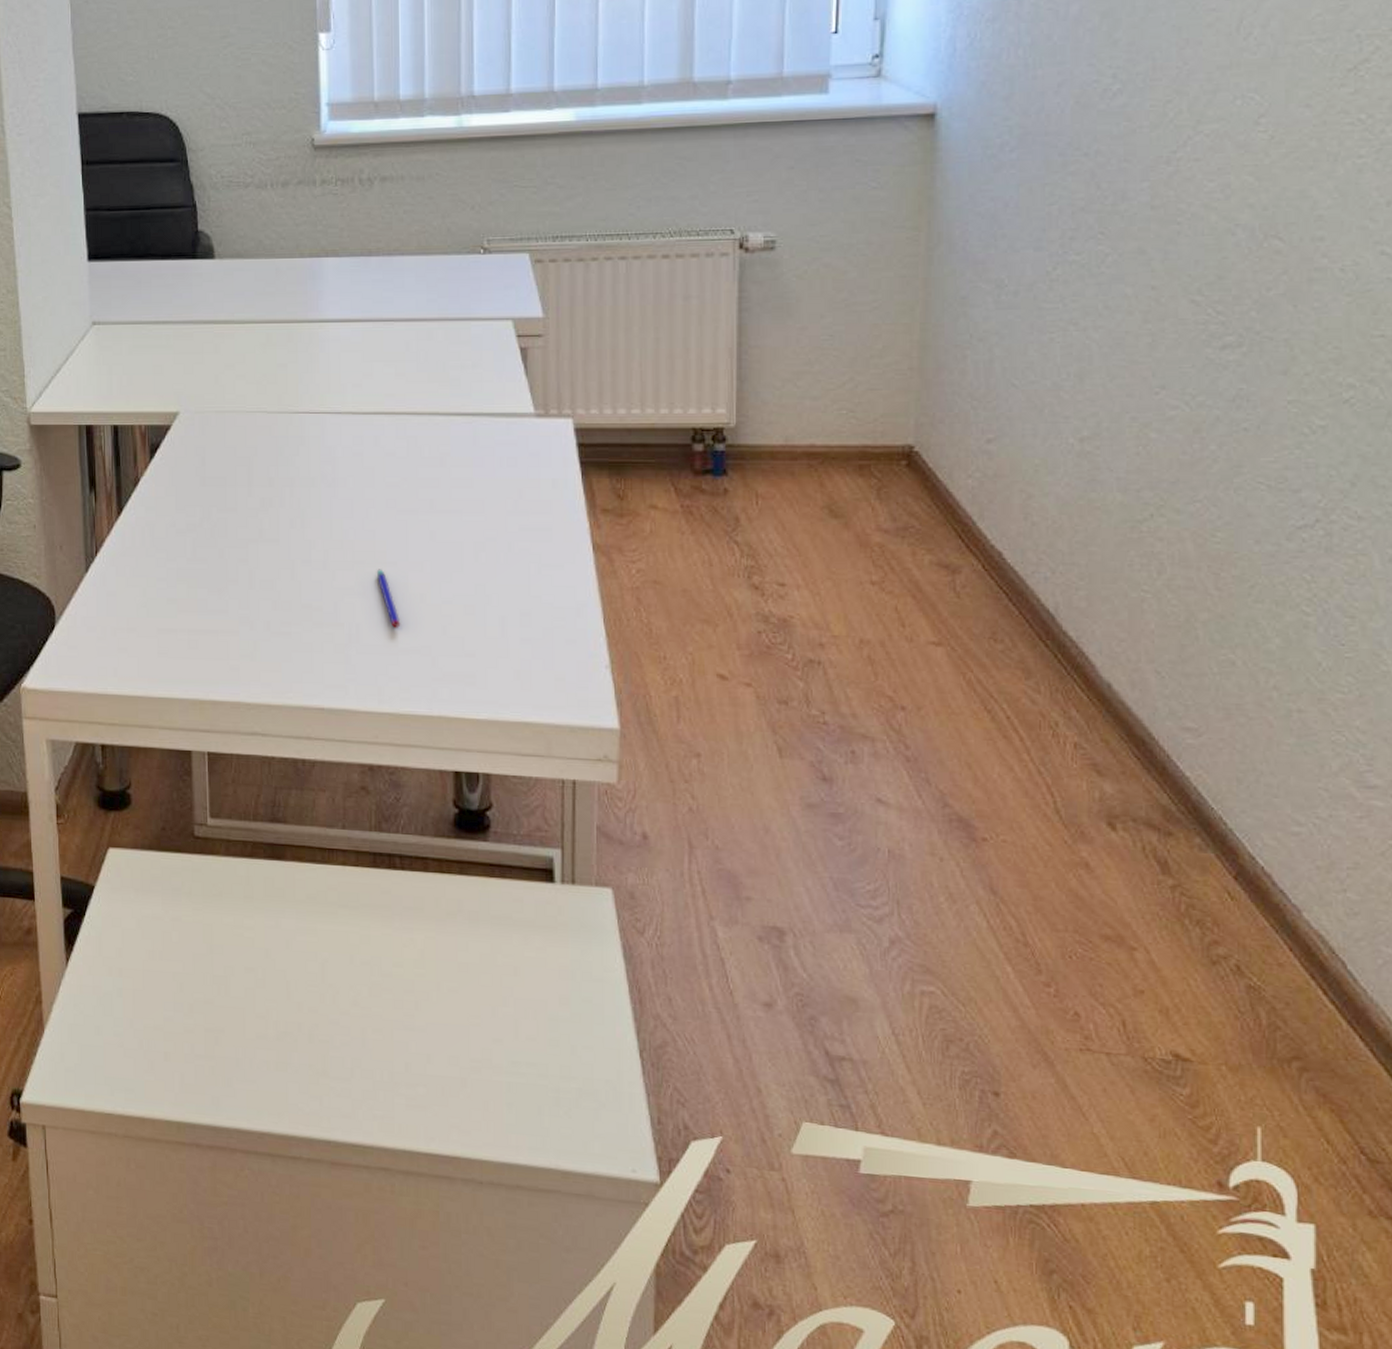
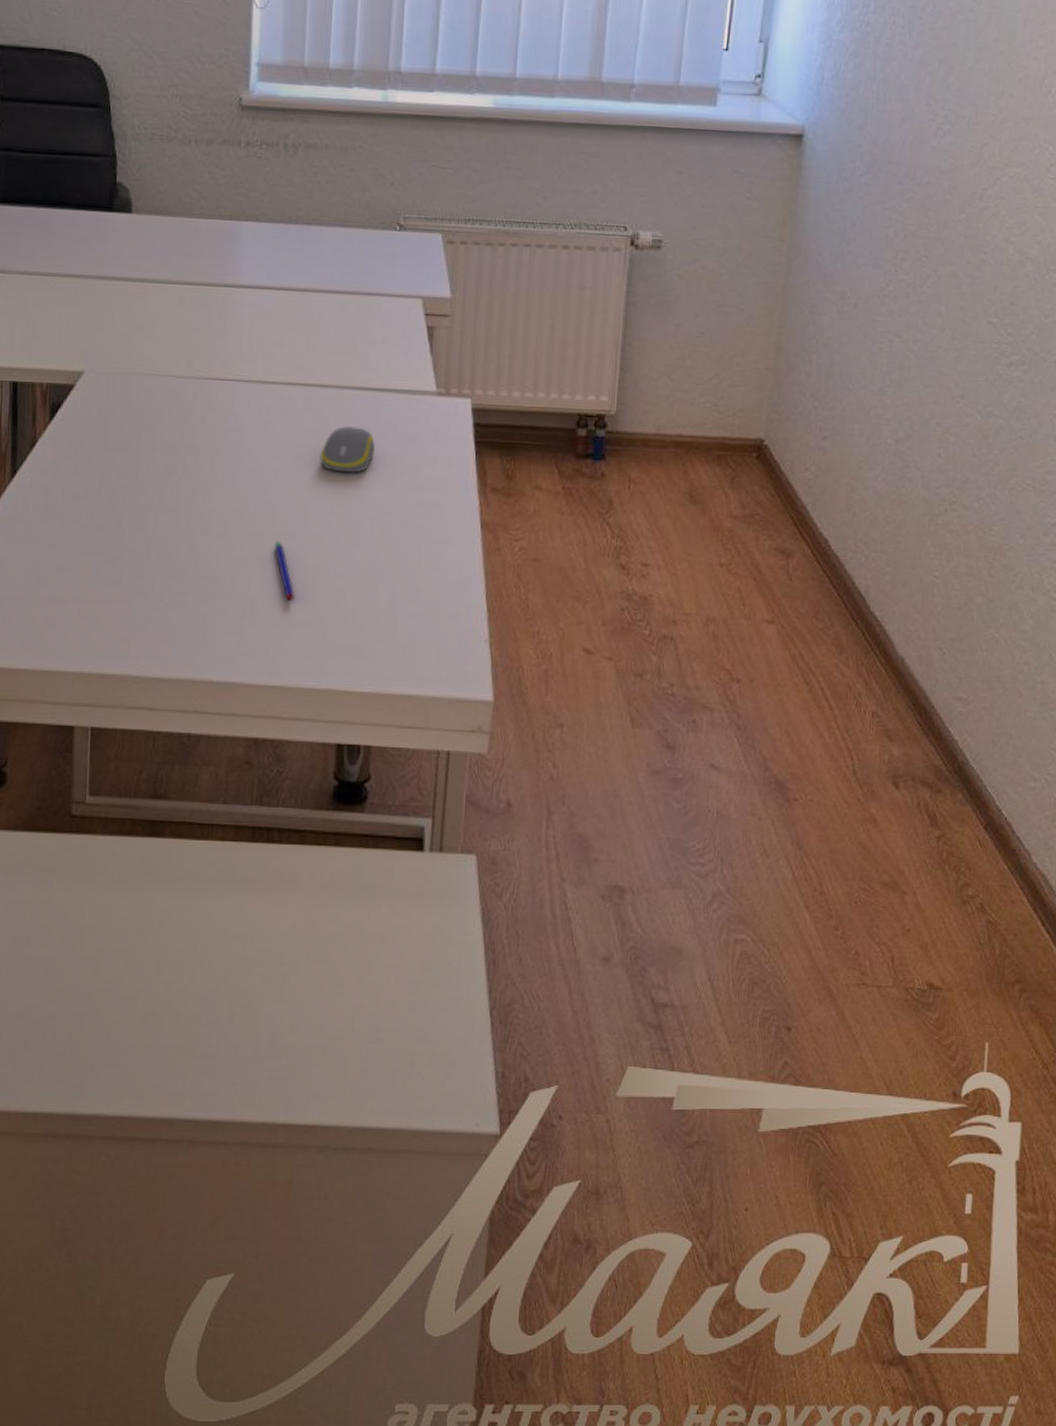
computer mouse: none [417,451,473,499] -> present [319,425,375,473]

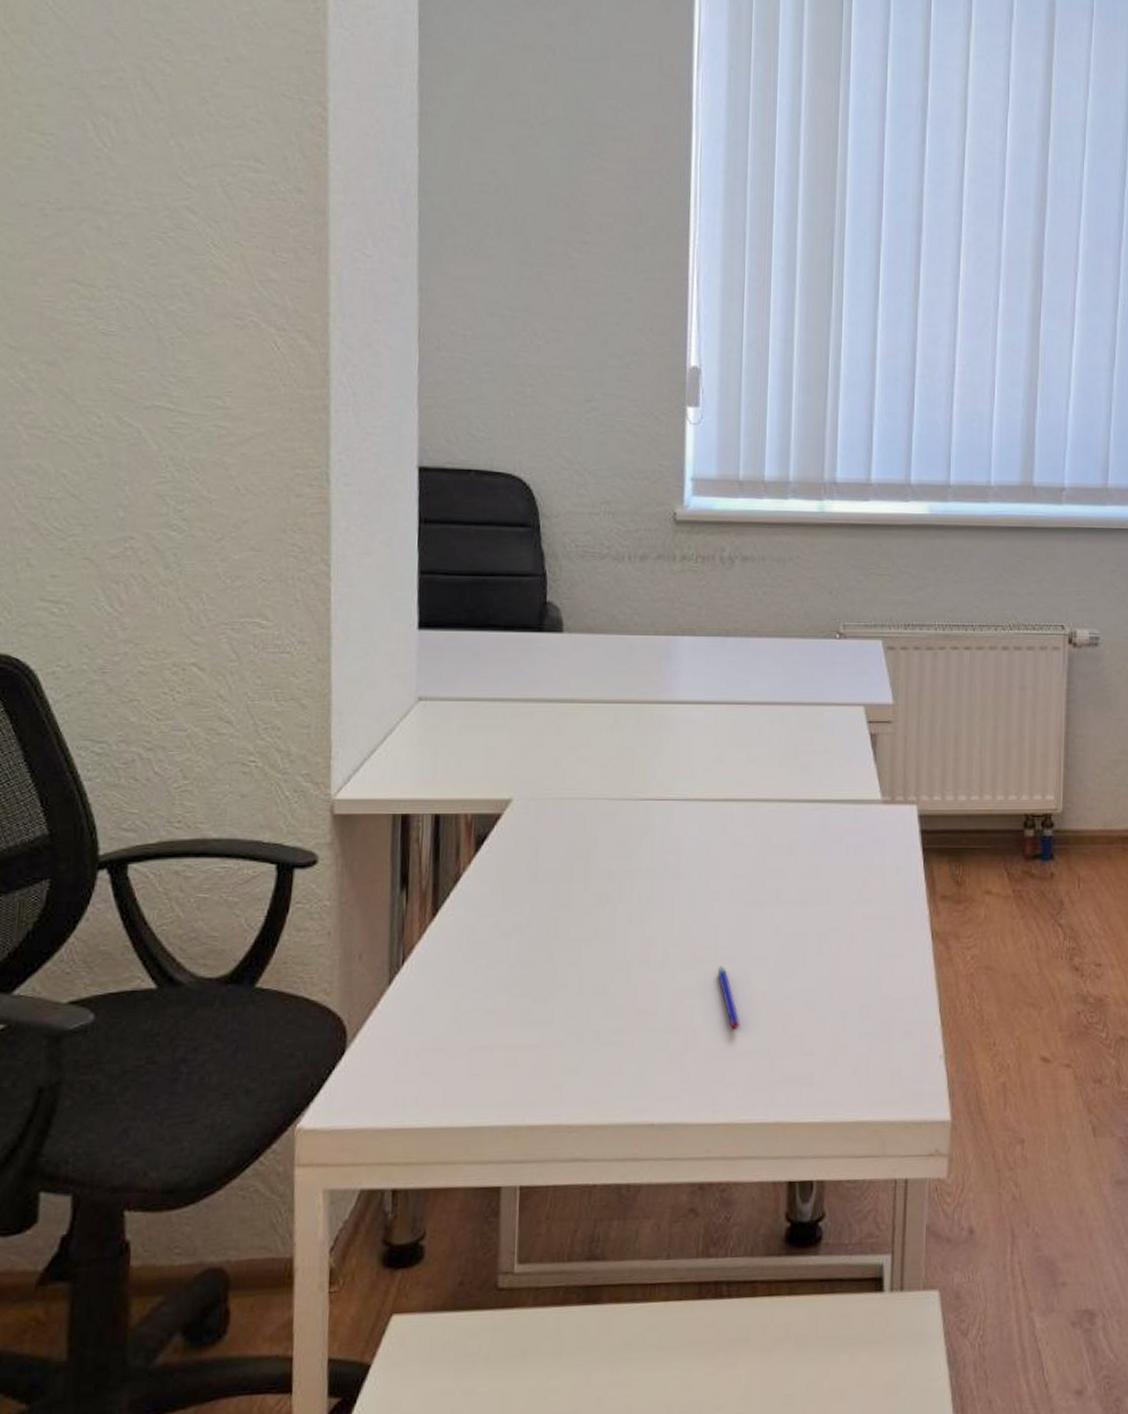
computer mouse: present [319,425,375,473] -> none [763,840,820,889]

